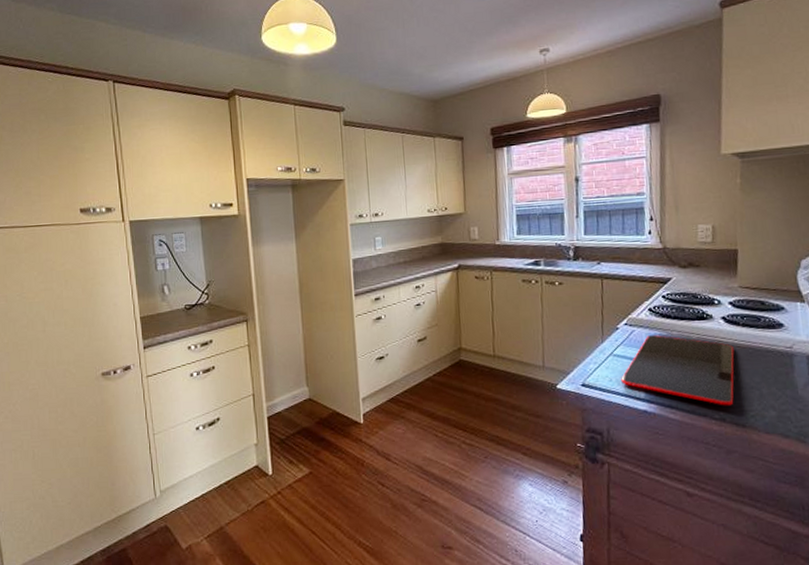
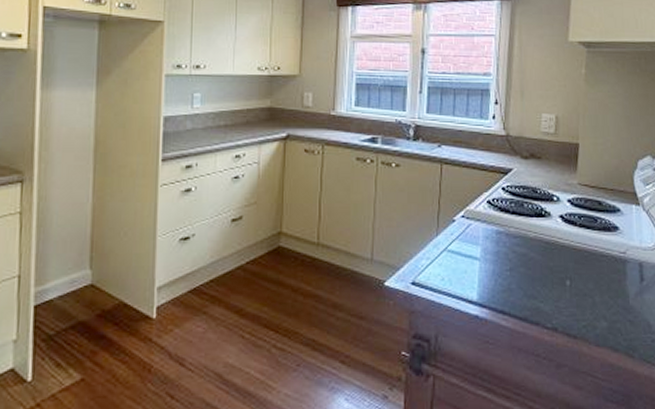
cutting board: present [621,335,734,406] -> none [454,231,570,314]

